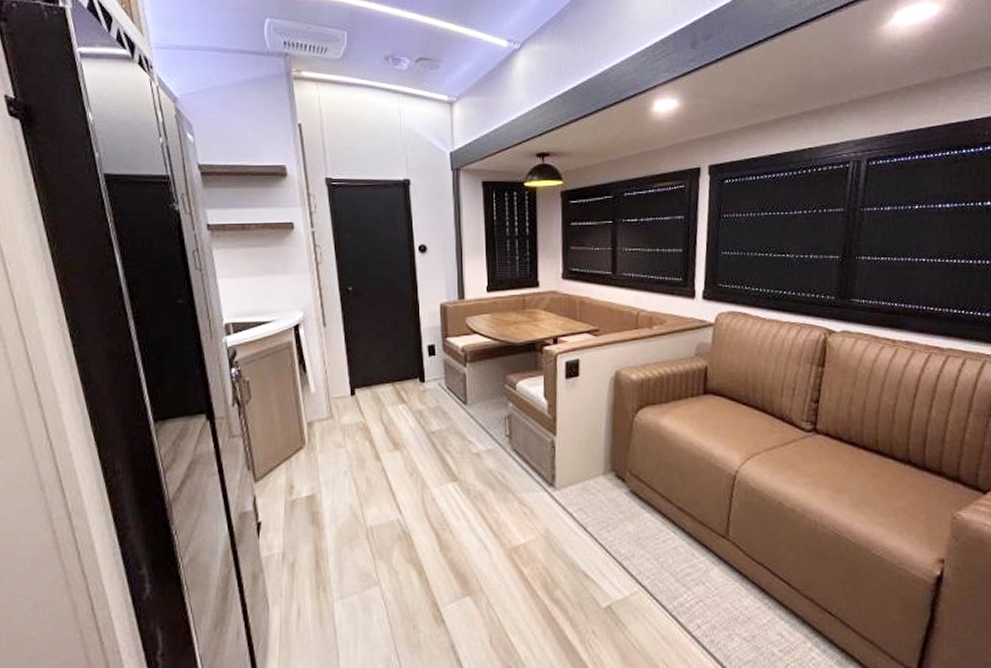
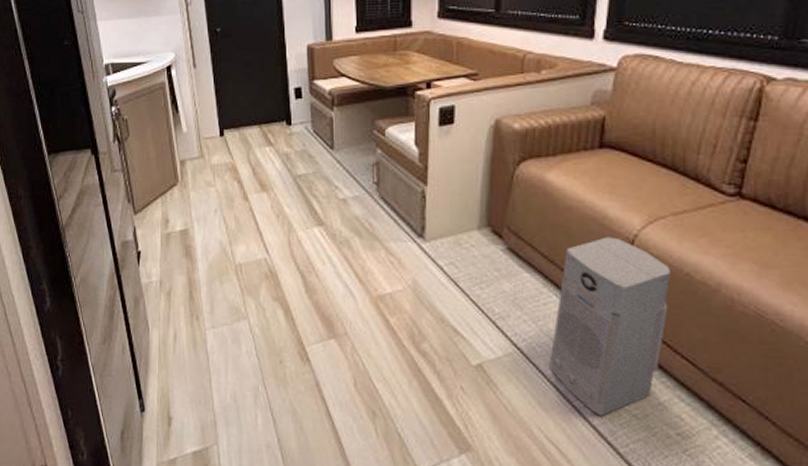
air purifier: none [670,474,767,643] -> present [549,237,671,416]

